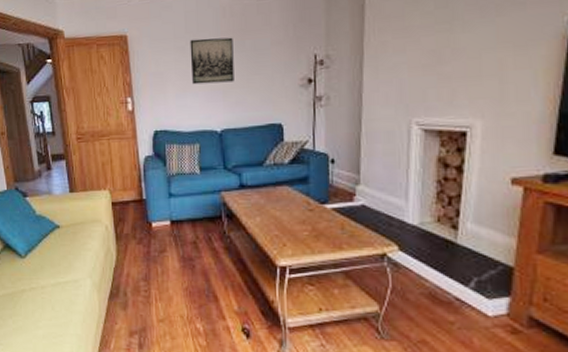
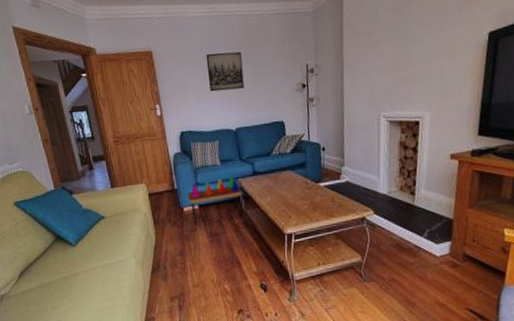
stacking toy: none [157,189,225,244] -> present [187,177,242,224]

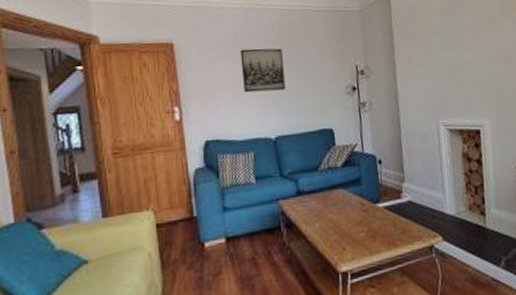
stacking toy: present [187,177,242,224] -> none [210,198,284,265]

